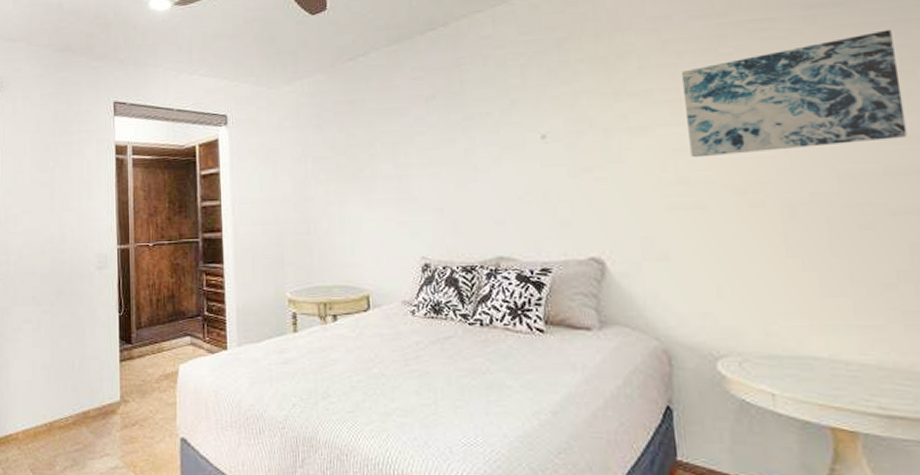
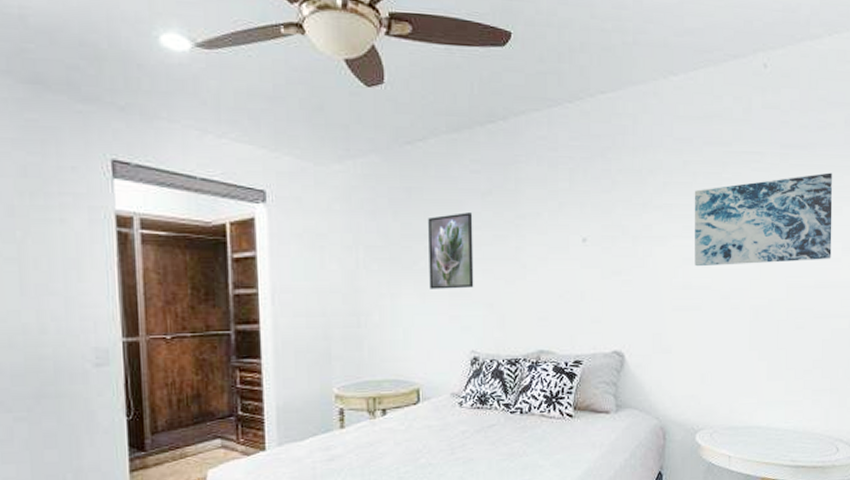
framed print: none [372,118,421,196] -> present [428,213,474,289]

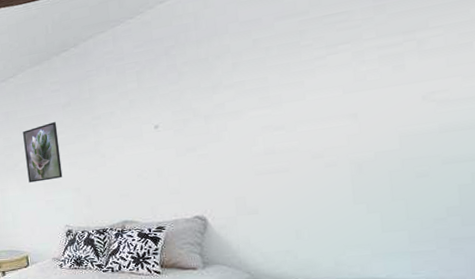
wall art: present [694,172,833,267] -> none [268,9,462,133]

